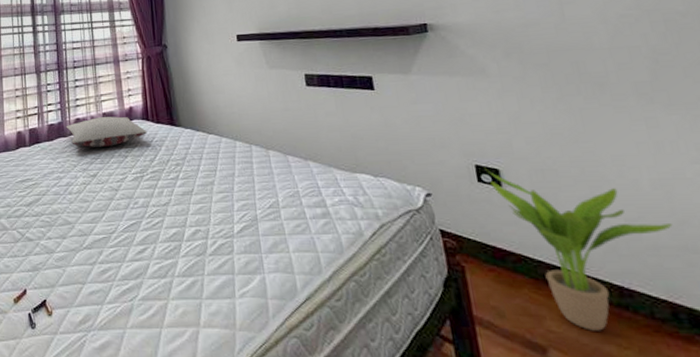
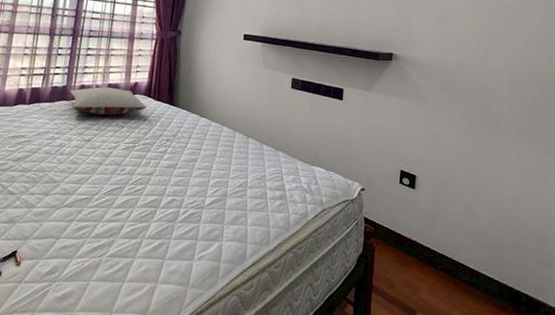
potted plant: present [485,167,673,331] -> none [406,173,515,301]

